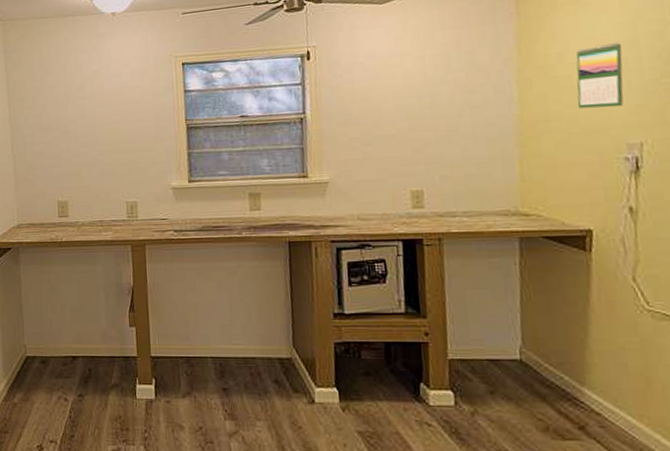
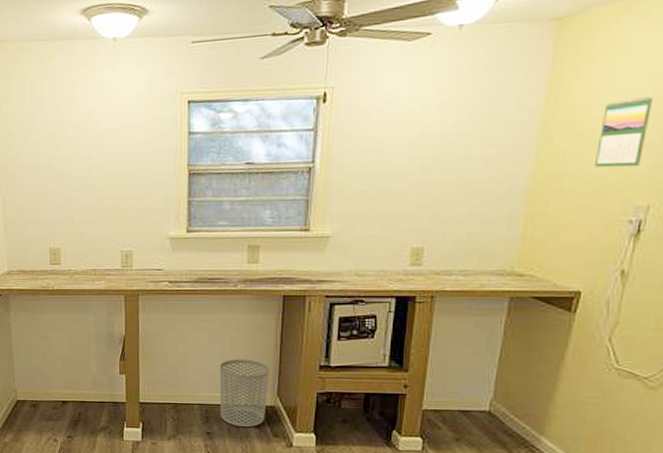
waste bin: none [230,308,283,383] -> present [219,359,270,428]

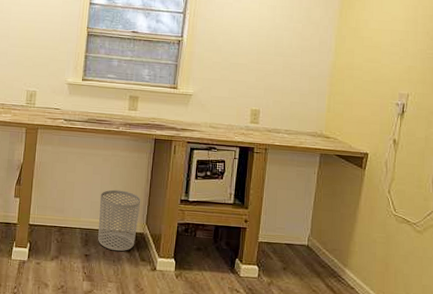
calendar: present [595,95,652,168] -> none [373,18,406,66]

